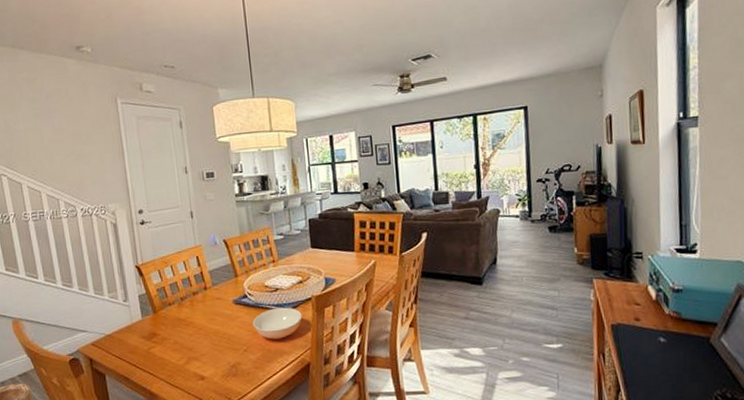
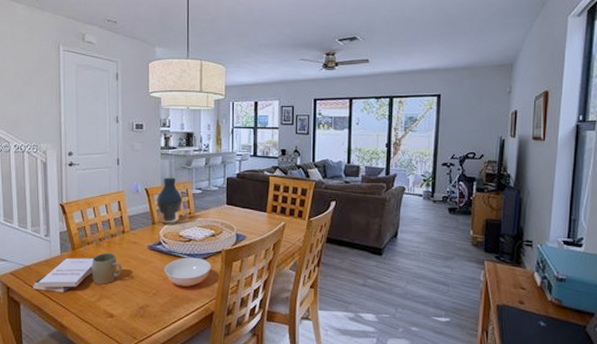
books: none [116,319,178,359] -> present [33,258,94,293]
mug: none [175,311,209,346] -> present [92,253,122,284]
vase: none [237,225,265,276] -> present [157,177,183,225]

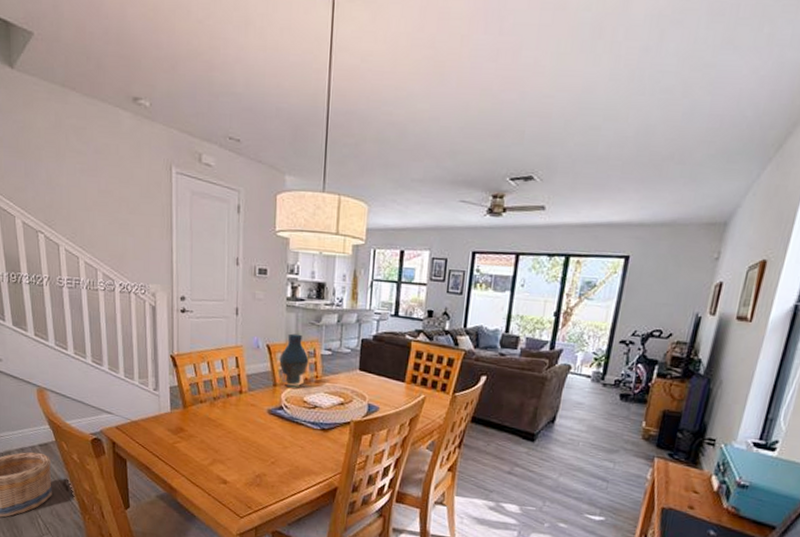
books: present [33,258,94,293] -> none [140,416,207,453]
mug: present [92,253,122,284] -> none [204,413,238,448]
bowl: present [164,257,211,287] -> none [284,425,338,458]

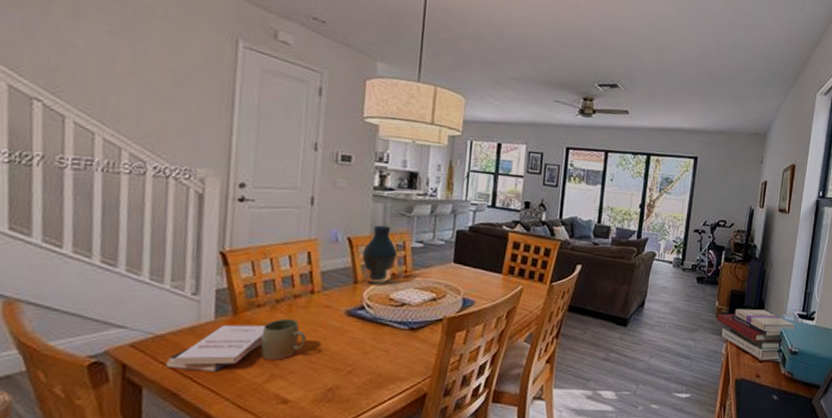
books: none [140,416,207,453] -> present [165,324,266,372]
mug: none [204,413,238,448] -> present [260,318,306,360]
books: none [642,431,748,496] -> present [717,308,796,362]

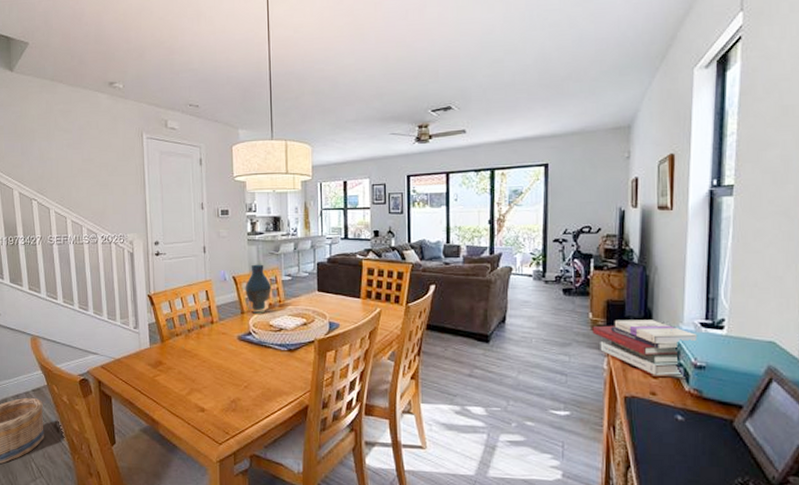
books: present [165,324,266,372] -> none [123,350,183,386]
mug: present [260,318,306,360] -> none [181,344,212,377]

